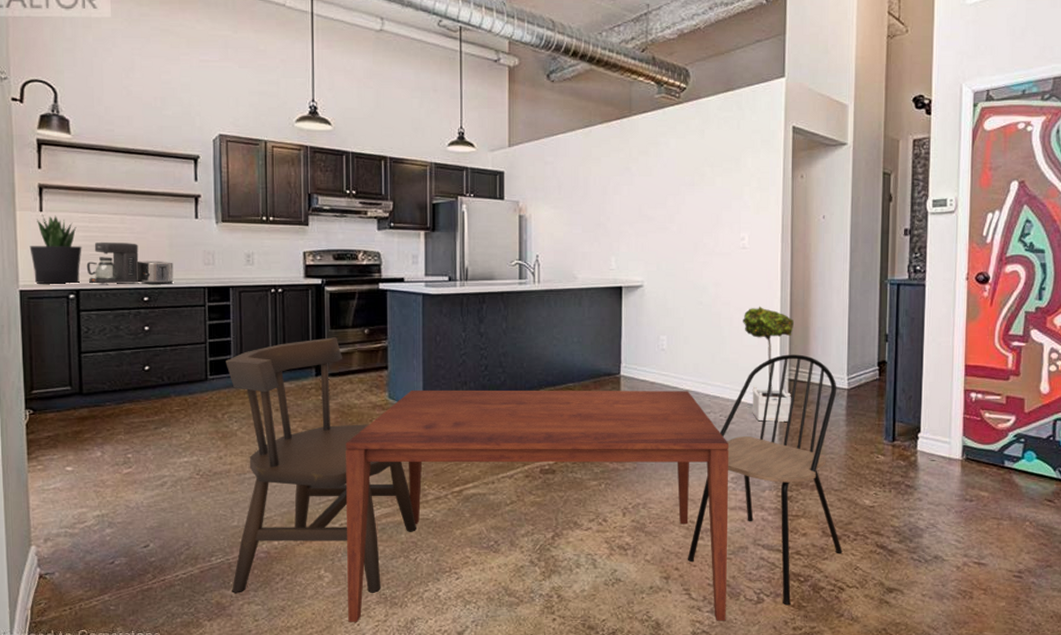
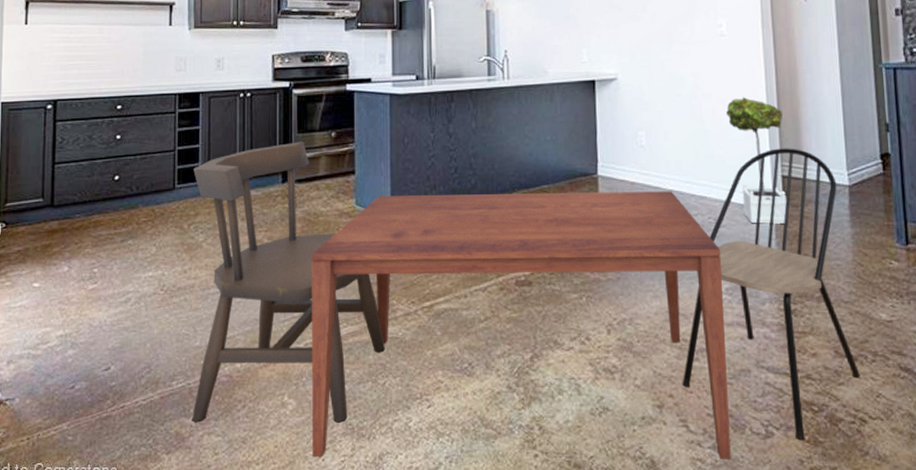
planter: present [29,214,82,284] -> none [13,27,62,95]
coffee maker: present [86,241,139,284] -> none [65,51,114,94]
toaster: present [137,261,174,284] -> none [111,68,147,92]

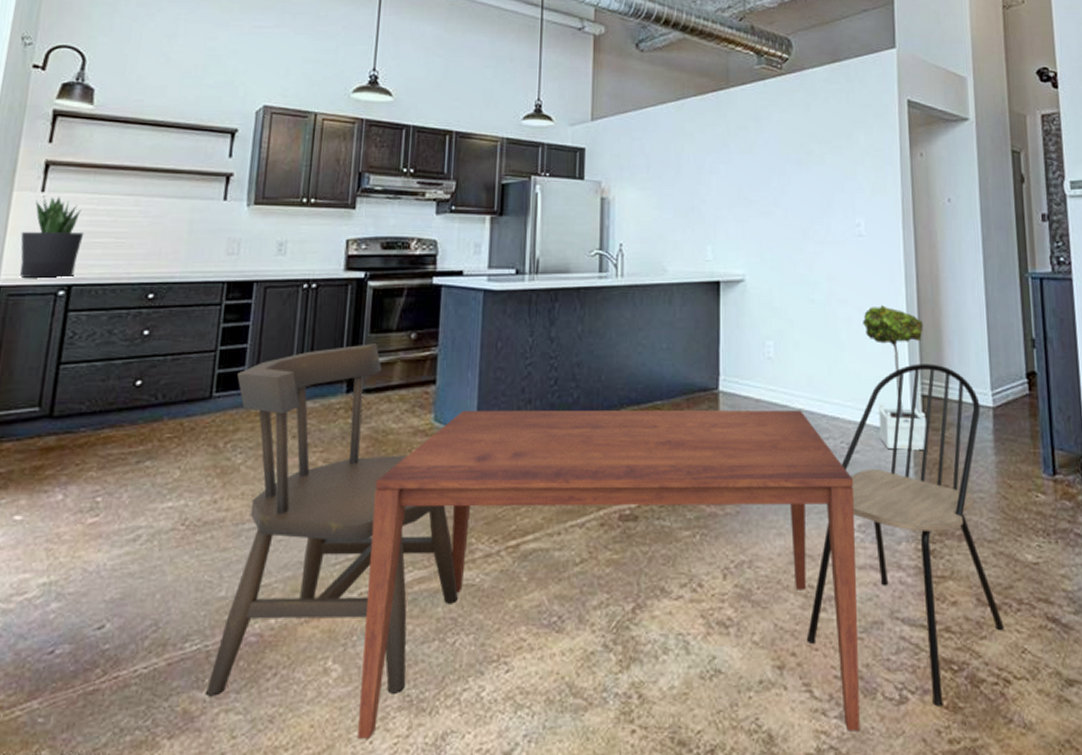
planter: none [13,27,62,95] -> present [19,195,84,278]

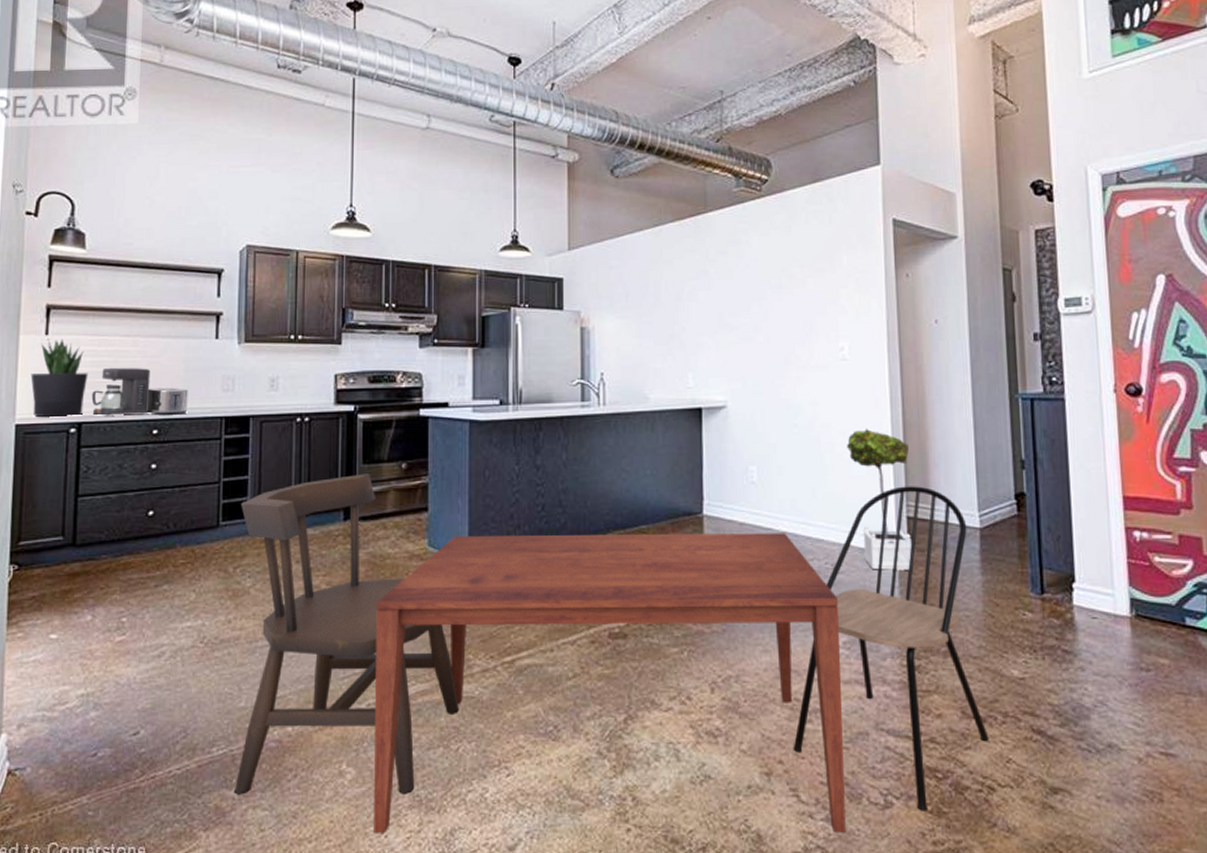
coffee maker: none [84,227,152,278] -> present [91,367,151,416]
toaster: none [143,250,190,278] -> present [146,387,188,415]

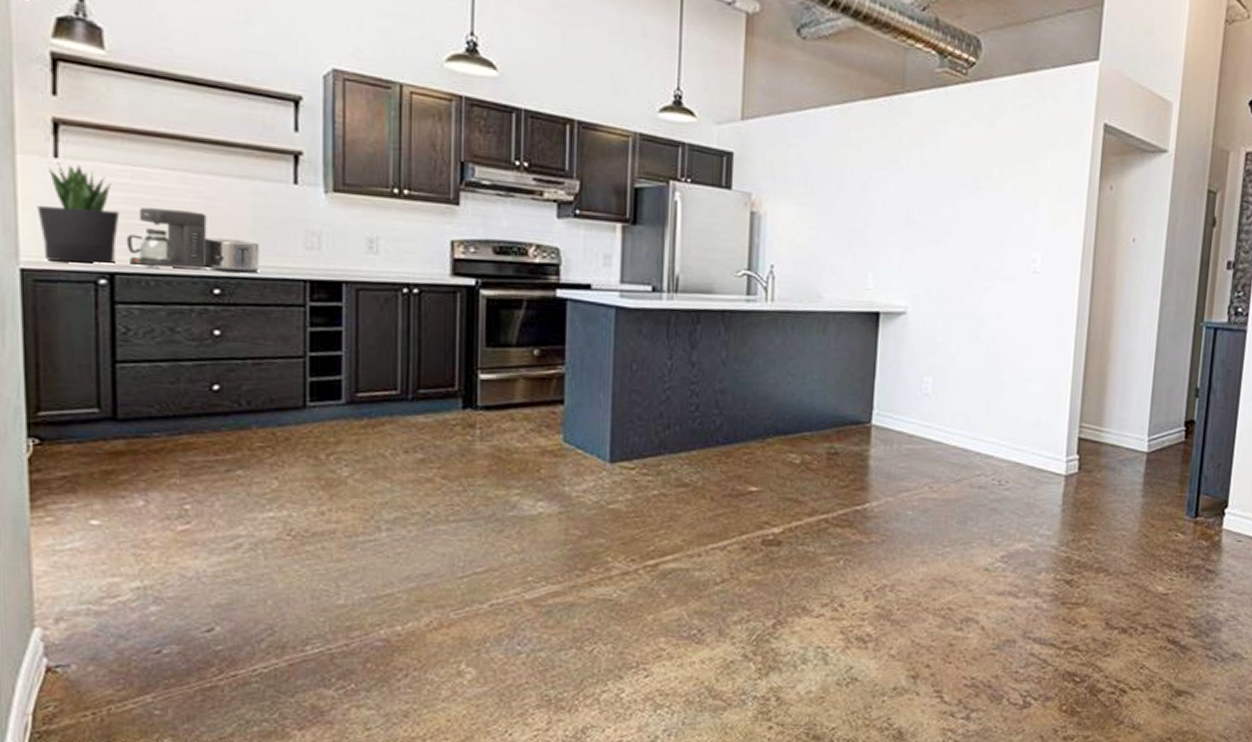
dining chair: present [235,473,459,796] -> none [334,358,595,695]
dining table: present [374,533,846,833] -> none [497,432,1002,731]
dining chair: present [793,486,989,811] -> none [941,407,1135,711]
potted tree: present [847,428,912,570] -> none [1027,346,1089,490]

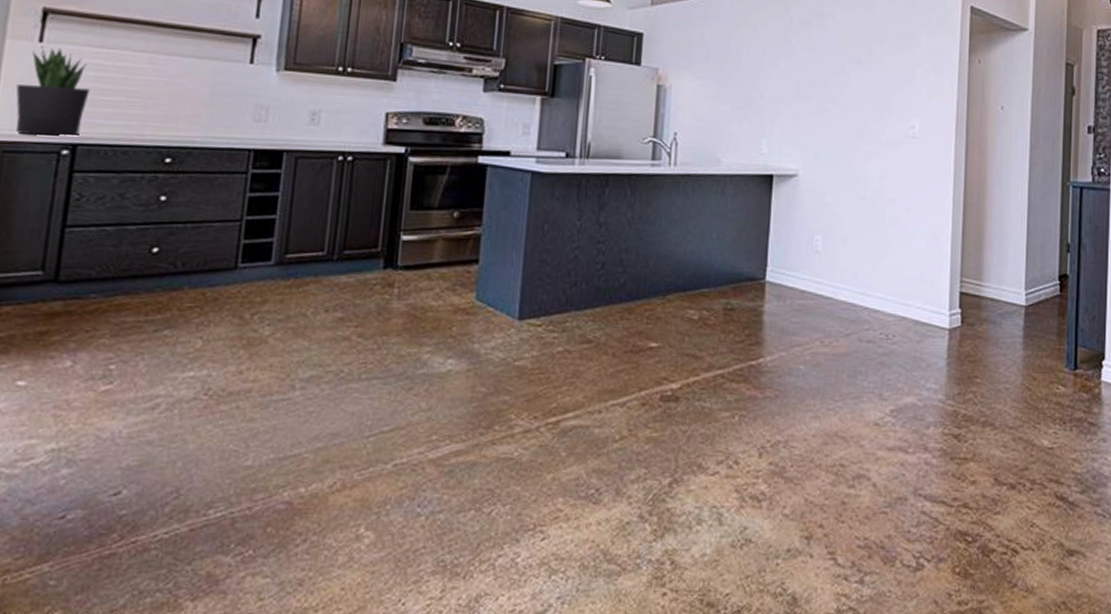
coffee maker: present [126,207,207,269] -> none [91,85,168,140]
toaster: present [203,237,260,273] -> none [159,111,212,144]

